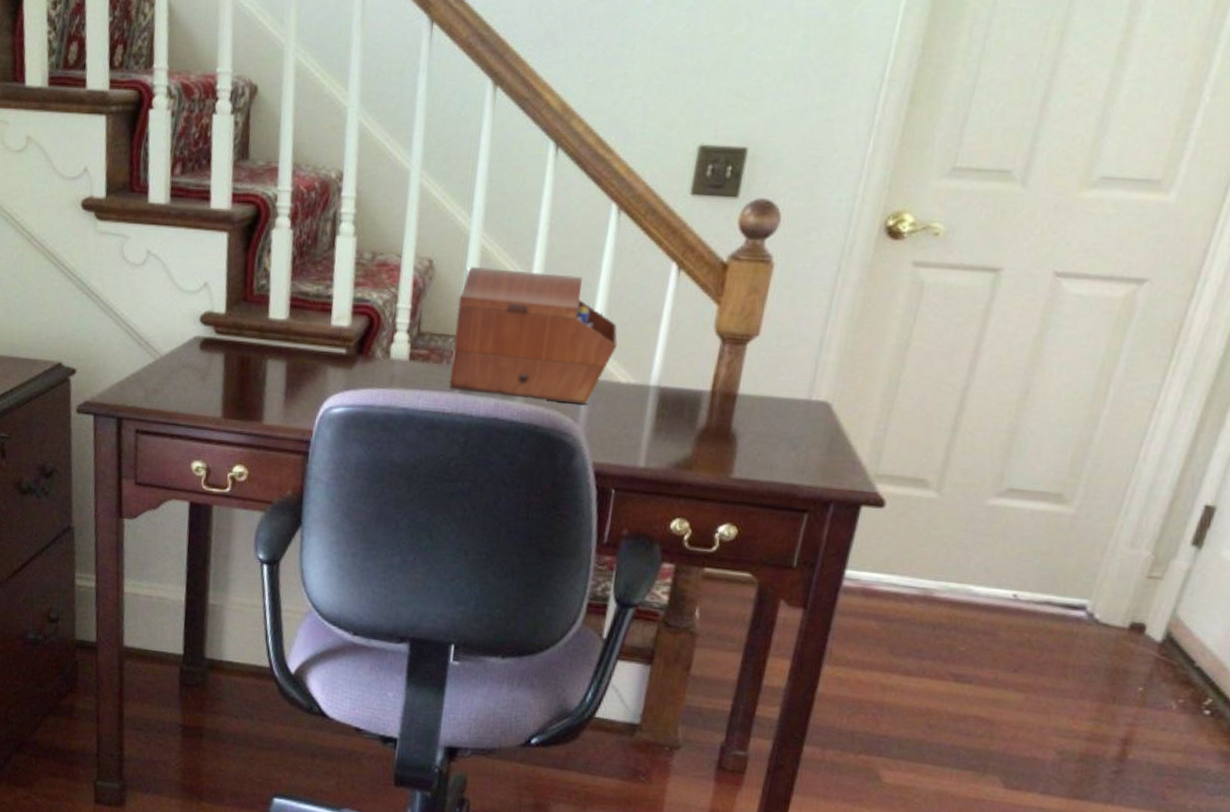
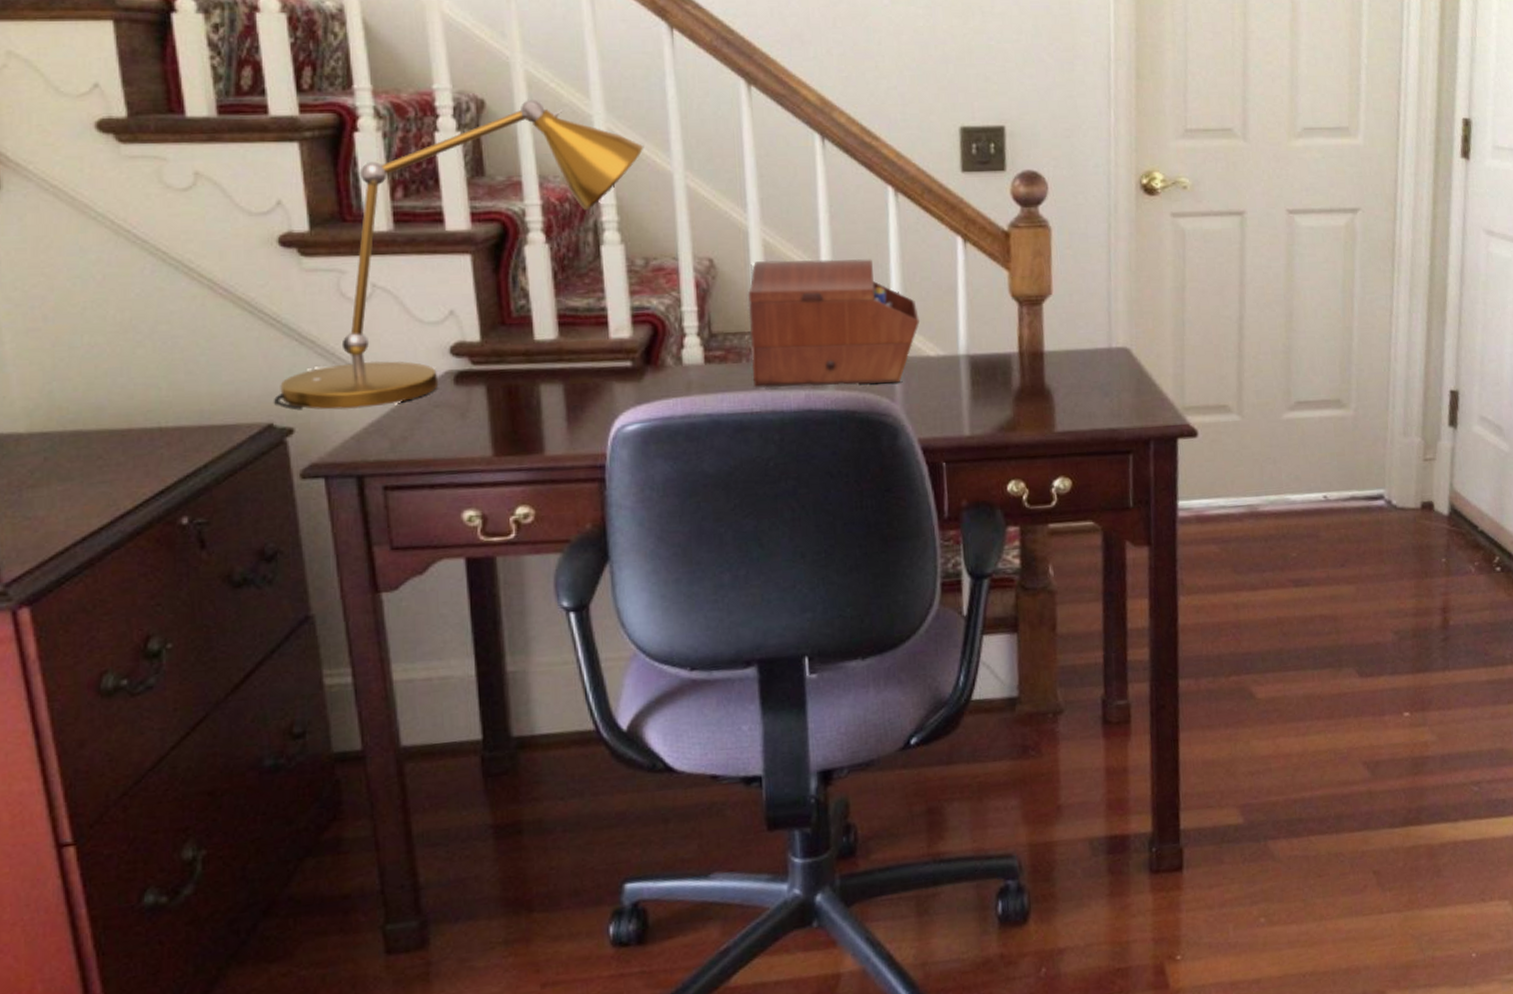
desk lamp: none [63,88,389,360] -> present [273,100,644,411]

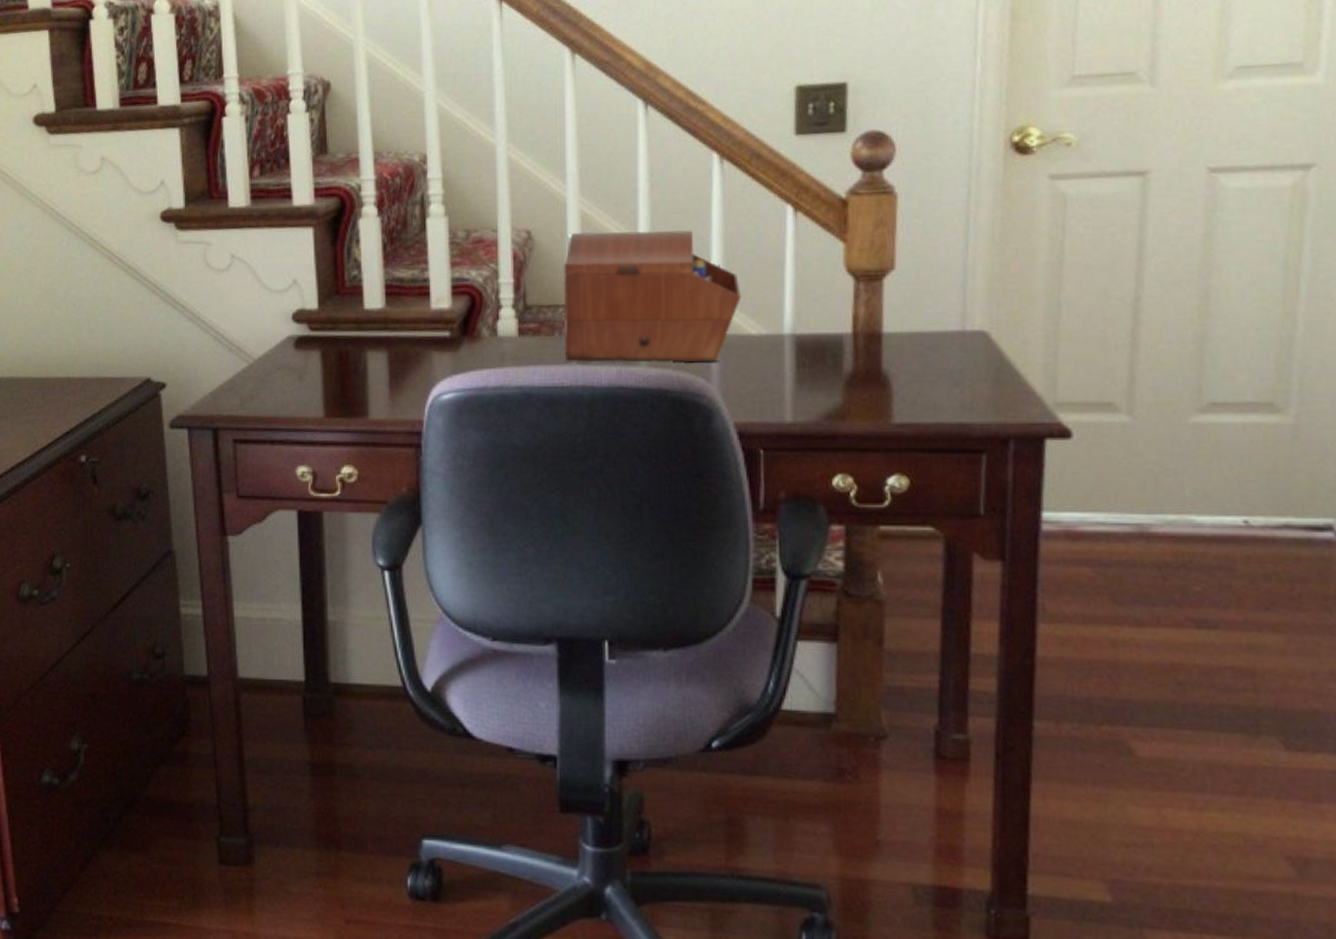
desk lamp: present [273,100,644,411] -> none [151,79,470,368]

